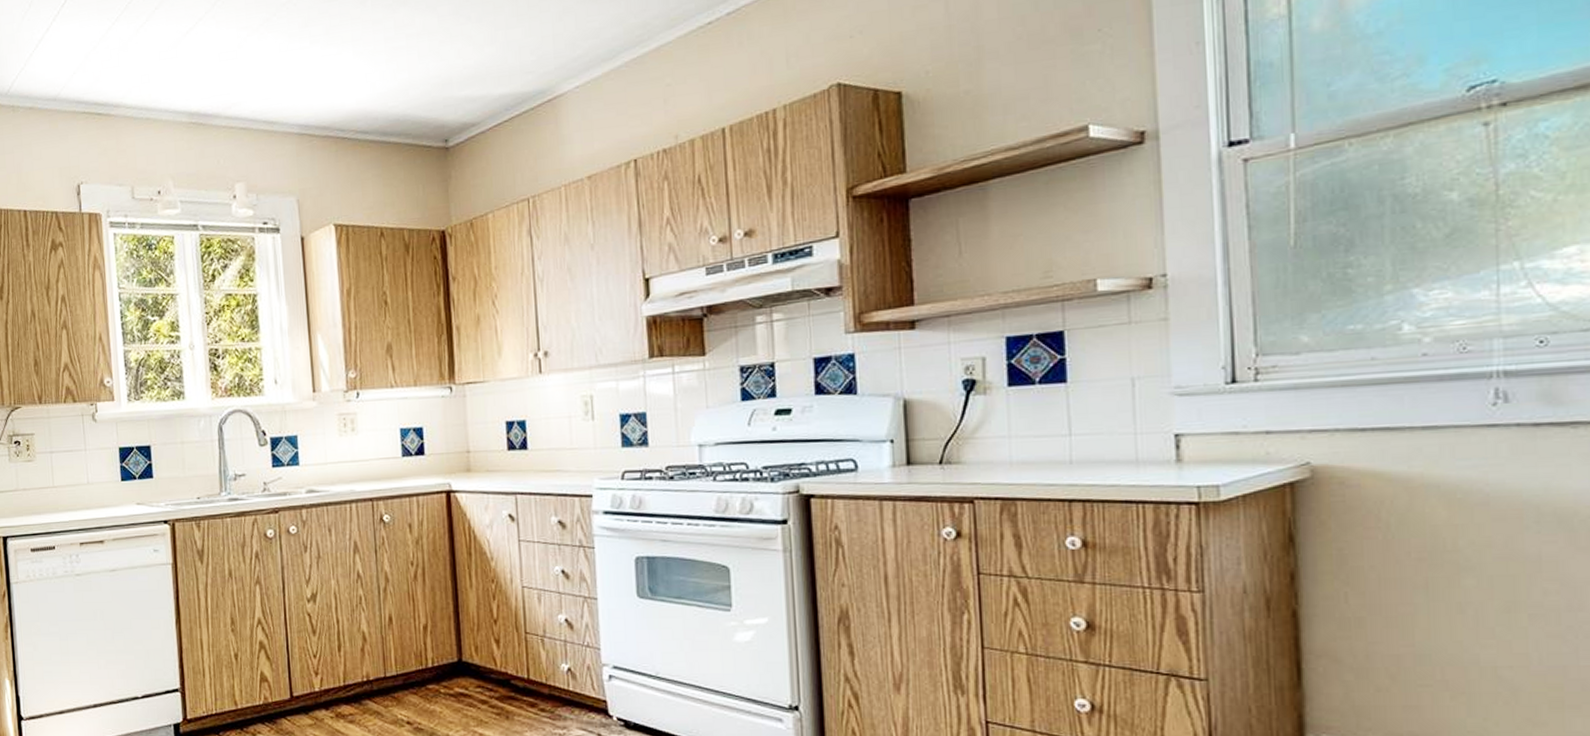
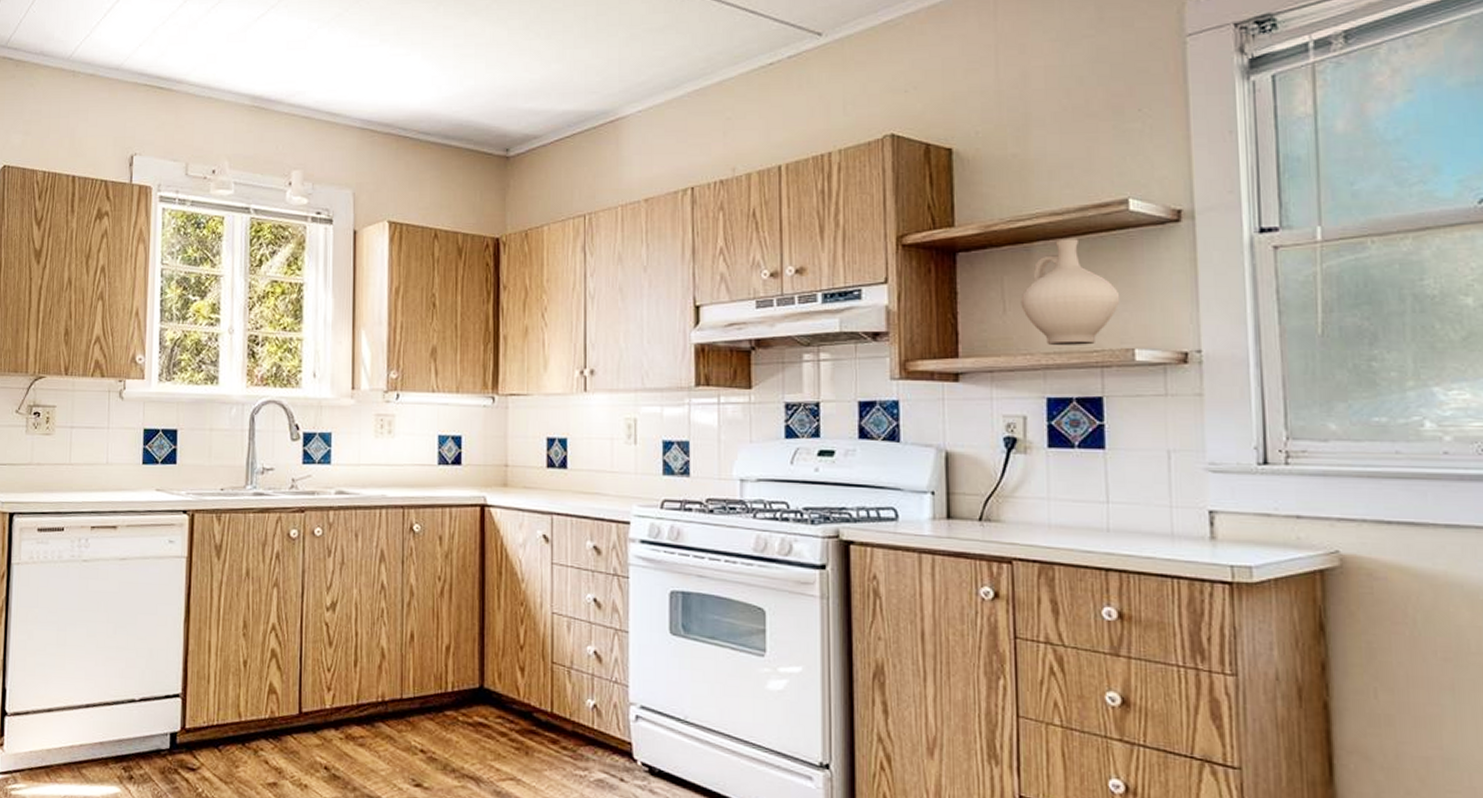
ceramic jug: none [977,172,1081,283] -> present [1020,239,1120,345]

